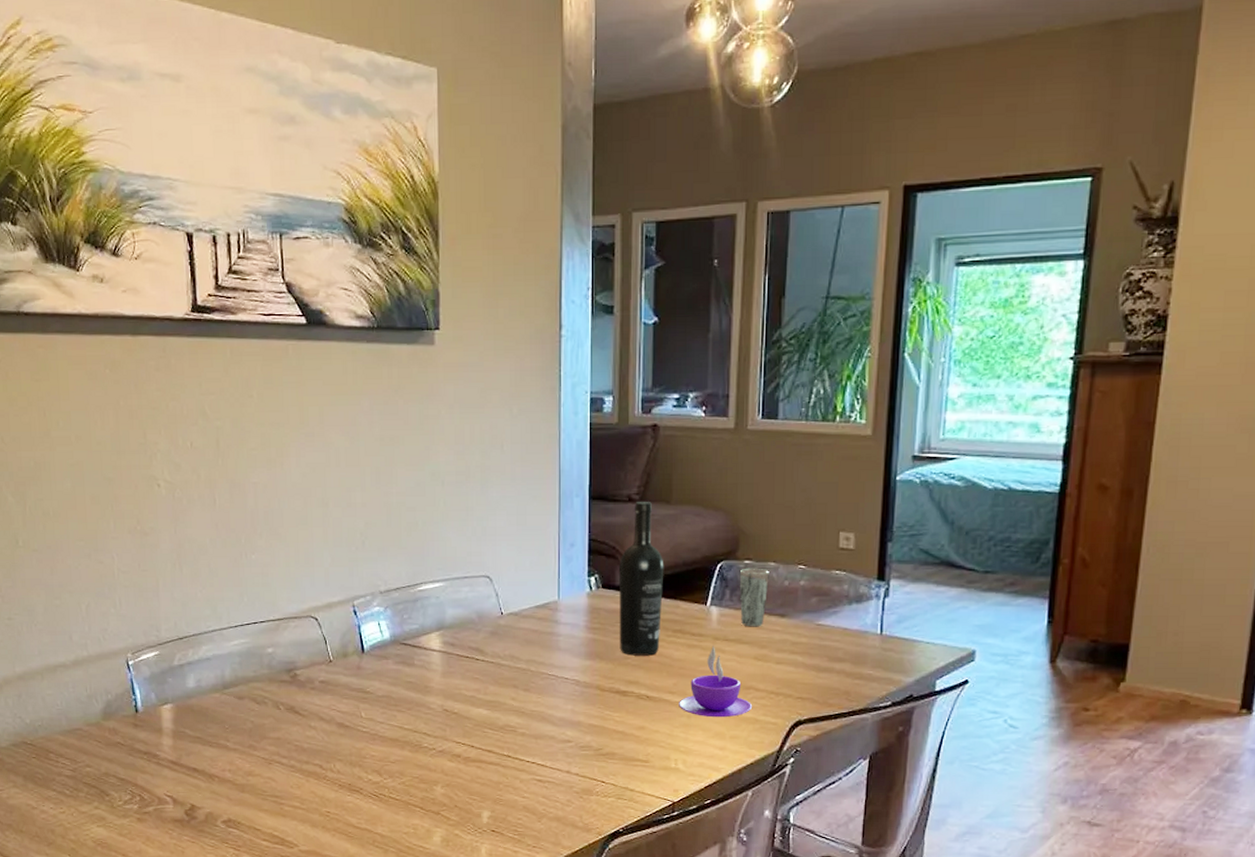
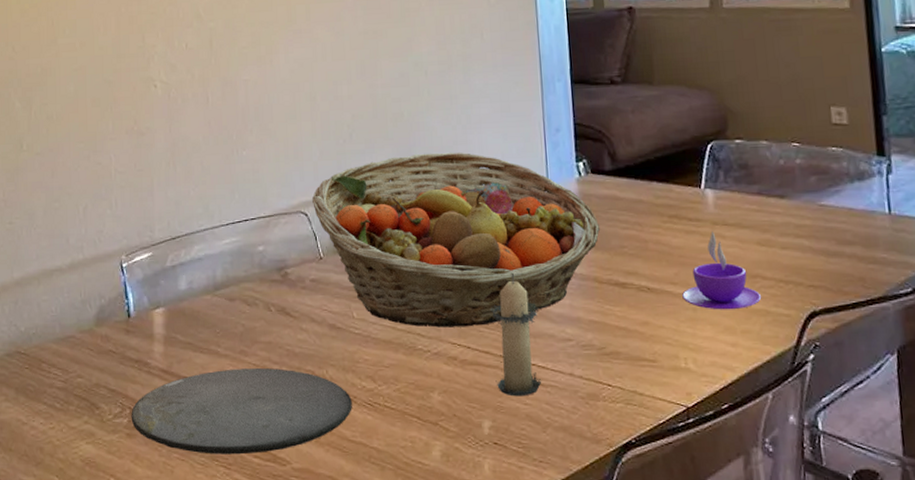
plate: none [141,761,358,838] -> present [131,368,352,455]
fruit basket: none [323,563,607,728] -> present [312,152,601,328]
candle: none [495,680,541,791] -> present [490,273,542,397]
wine bottle: present [620,502,664,656] -> none [607,84,656,244]
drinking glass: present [739,568,769,627] -> none [731,147,763,210]

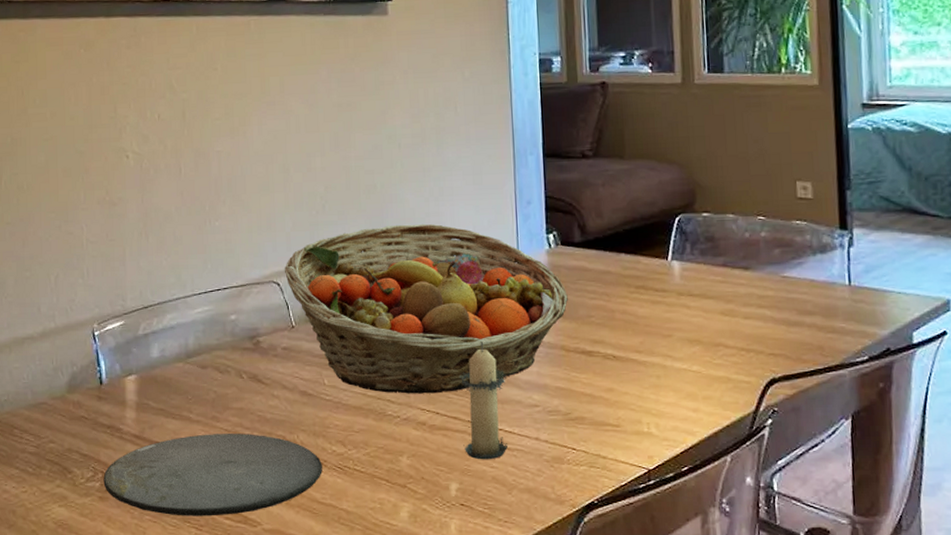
coffee cup: present [682,231,762,310] -> none [647,302,724,377]

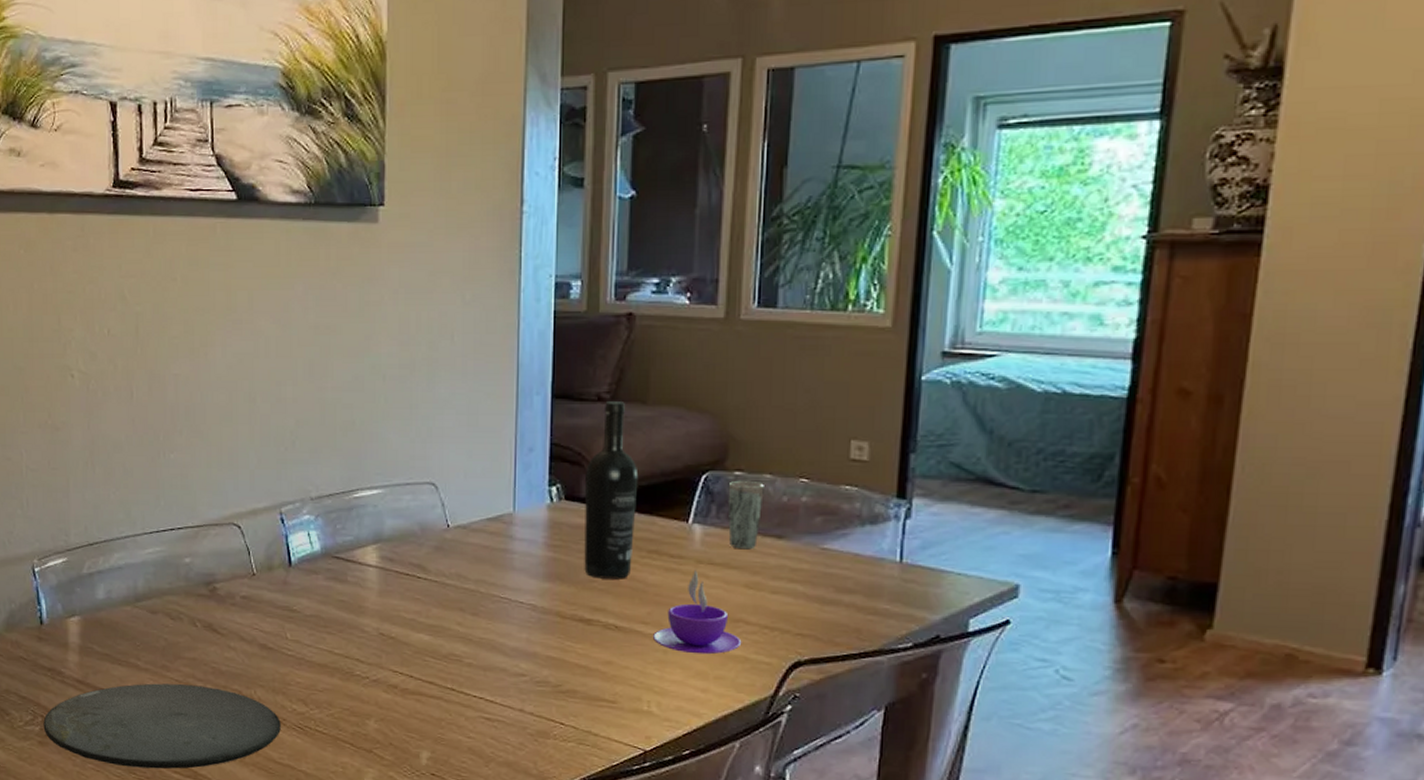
fruit basket: present [285,223,569,394] -> none [247,467,569,656]
candle: present [459,342,509,460] -> none [438,602,491,730]
wine bottle: none [577,157,623,314] -> present [584,402,639,579]
coffee cup: none [647,302,724,377] -> present [653,570,742,655]
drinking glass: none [698,220,729,281] -> present [728,480,764,550]

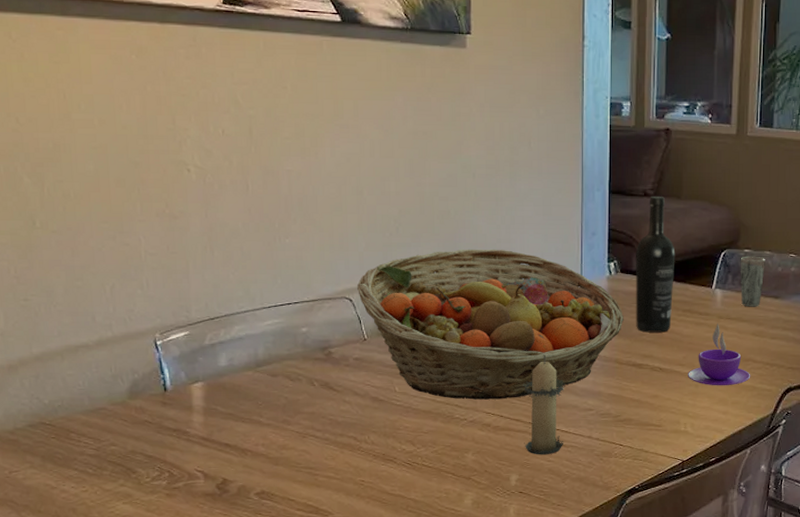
plate: present [43,683,281,769] -> none [170,435,392,509]
fruit basket: none [247,467,569,656] -> present [357,249,625,400]
candle: none [438,602,491,730] -> present [523,355,565,455]

